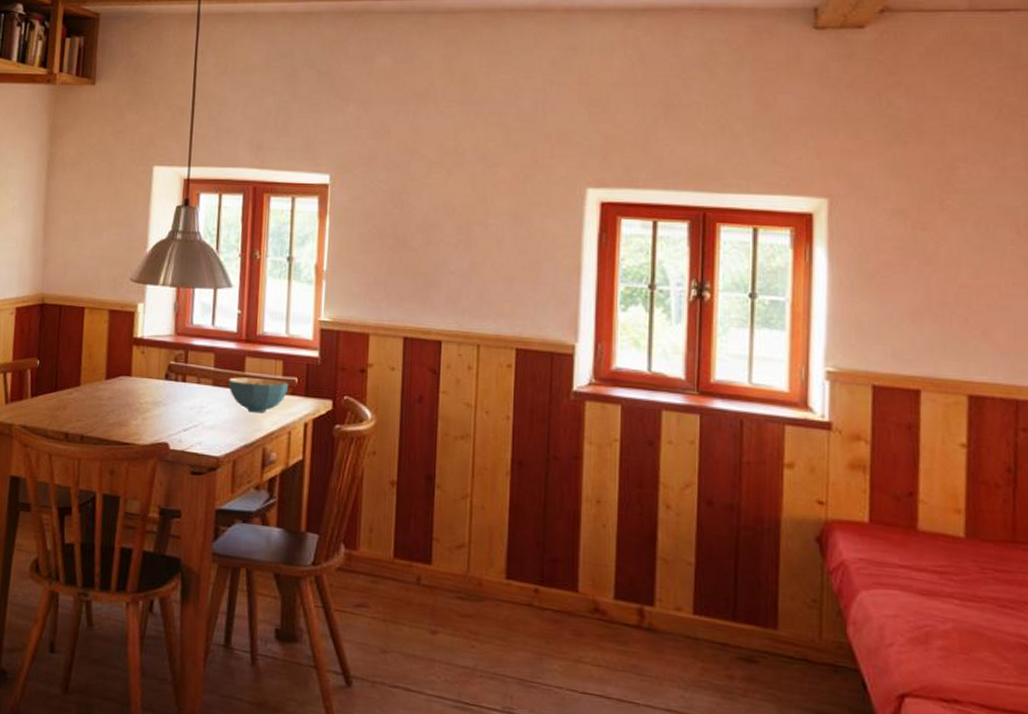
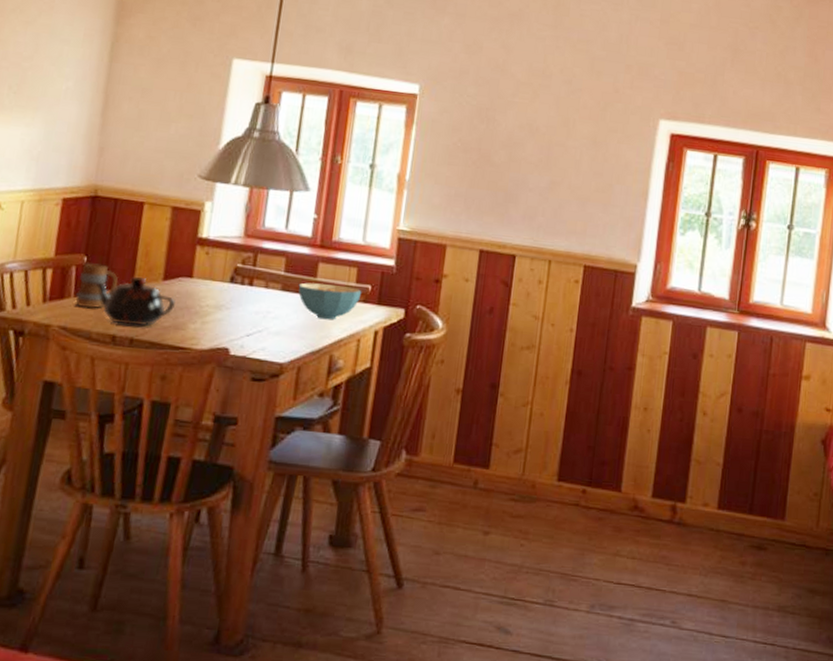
mug: none [32,366,67,409] -> present [75,263,118,309]
teapot: none [47,376,118,424] -> present [94,276,175,327]

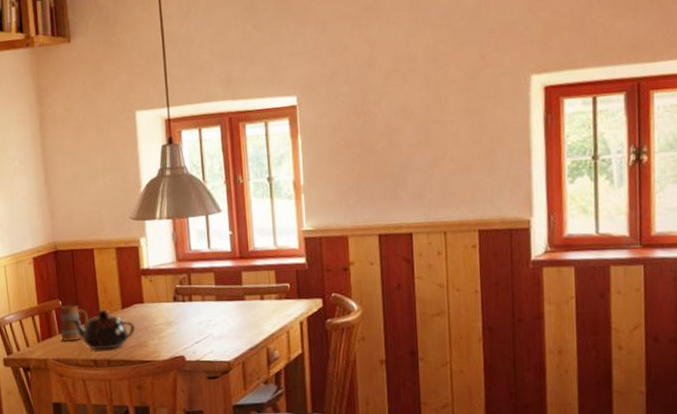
cereal bowl: present [298,282,362,320] -> none [229,288,283,319]

